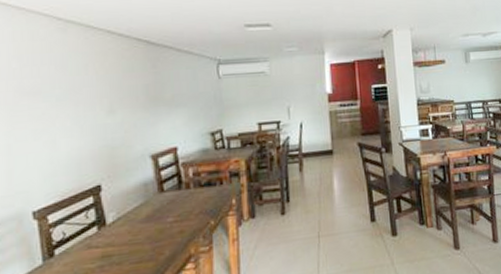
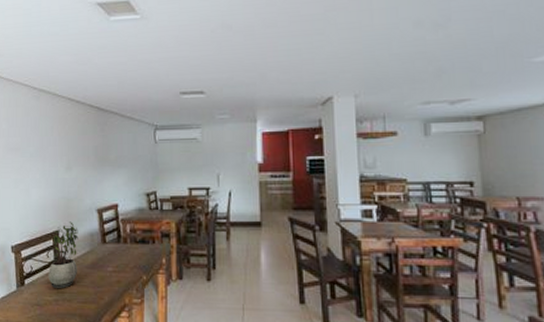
potted plant: none [89,173,128,254] -> present [49,222,78,289]

